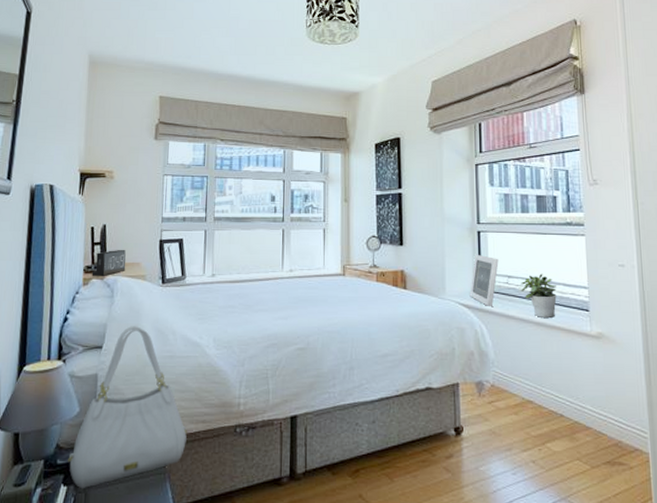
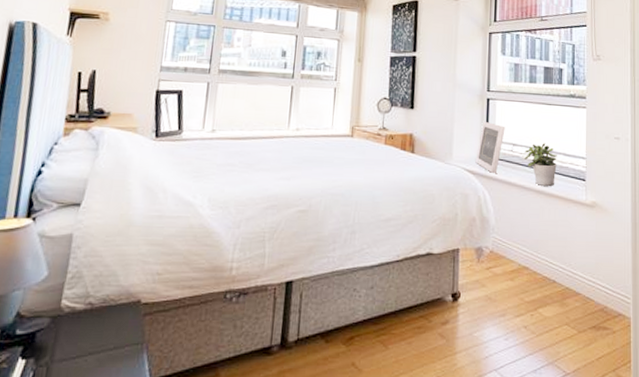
handbag: present [67,326,188,489] -> none [28,182,172,363]
alarm clock: present [91,249,126,277] -> none [74,98,117,127]

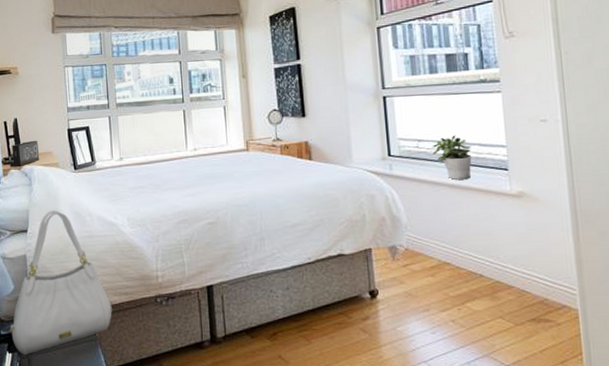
handbag: none [28,182,172,363] -> present [9,210,113,356]
alarm clock: none [74,98,117,127] -> present [9,140,40,168]
picture frame: present [475,121,505,173] -> none [377,120,407,172]

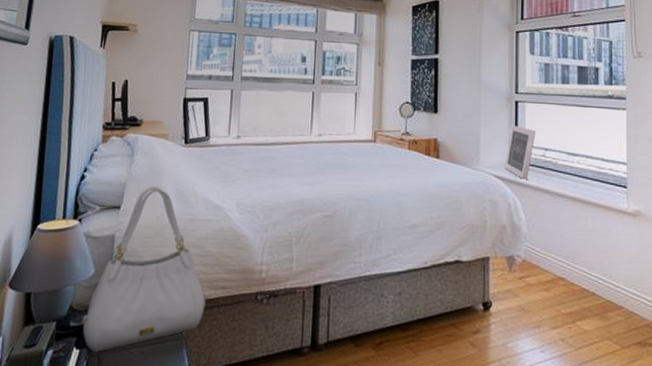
alarm clock: present [9,140,40,168] -> none [111,106,148,134]
picture frame: none [377,120,407,172] -> present [504,124,536,179]
potted plant: present [432,135,472,180] -> none [558,147,594,193]

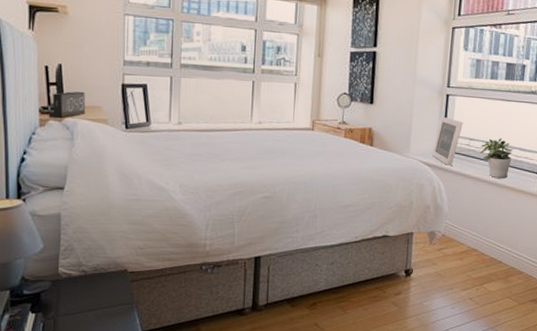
handbag: present [80,186,207,353] -> none [33,169,155,316]
alarm clock: none [111,106,148,134] -> present [48,91,86,119]
potted plant: none [558,147,594,193] -> present [480,138,513,178]

